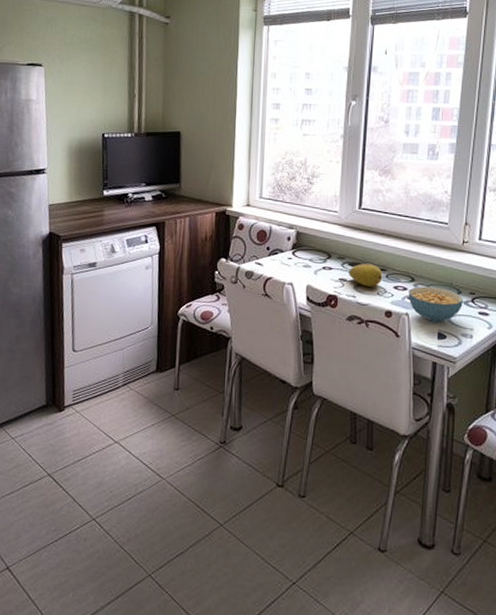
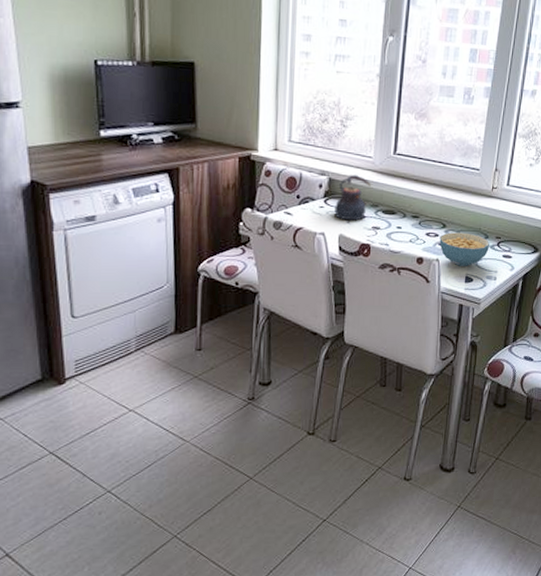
teapot: none [302,227,338,273] -> present [334,174,372,221]
fruit: present [348,263,383,287] -> none [382,211,416,234]

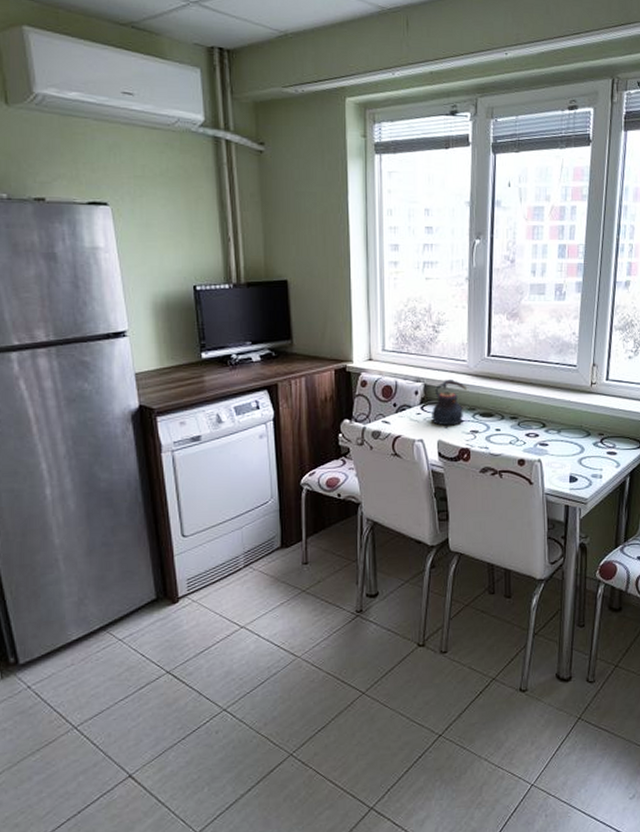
cereal bowl: present [439,232,490,266] -> none [540,431,593,466]

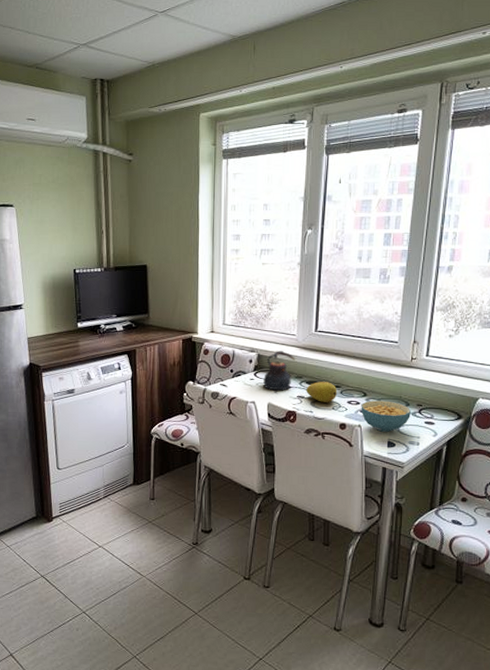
fruit: none [480,413,515,437] -> present [306,381,338,403]
cereal bowl: none [540,431,593,466] -> present [361,400,412,432]

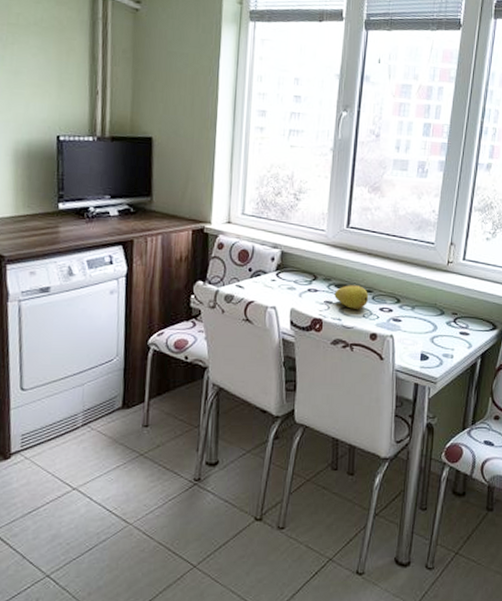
teapot: present [263,350,296,391] -> none [286,247,325,295]
cereal bowl: present [361,400,412,432] -> none [393,307,447,343]

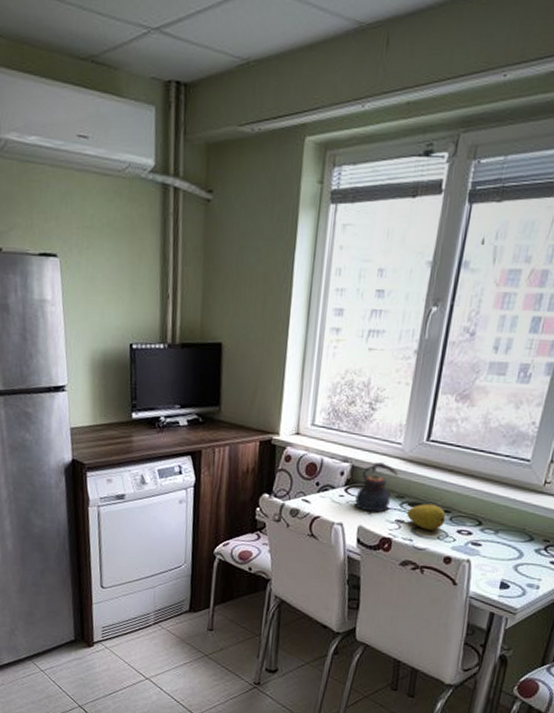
teapot: none [286,247,325,295] -> present [355,461,399,513]

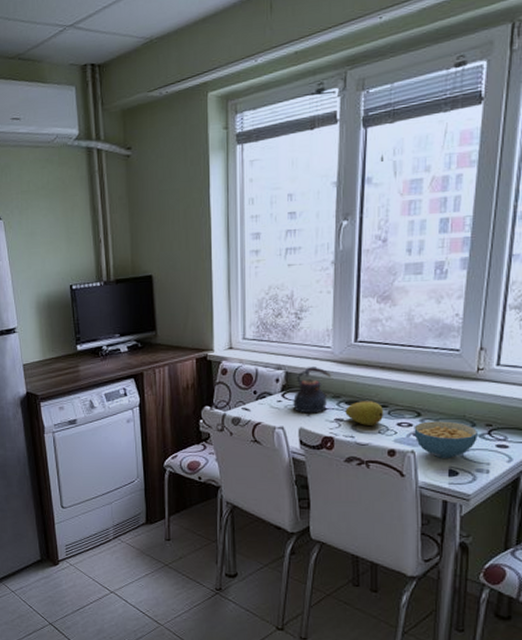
cereal bowl: none [472,531,536,571] -> present [414,421,479,458]

